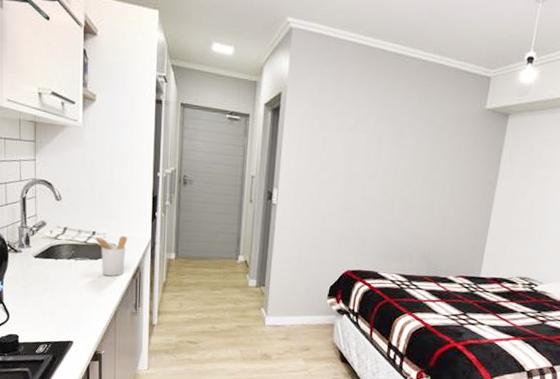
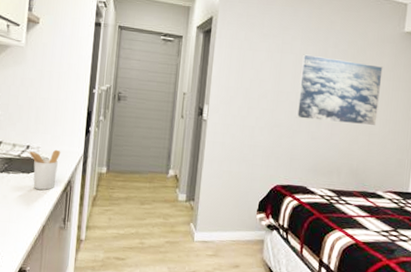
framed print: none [367,134,461,210] -> present [295,54,383,126]

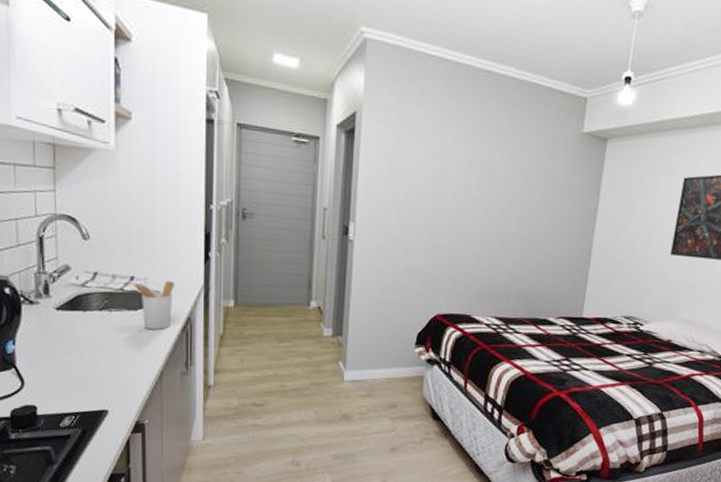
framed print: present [295,54,383,126] -> none [457,159,558,244]

